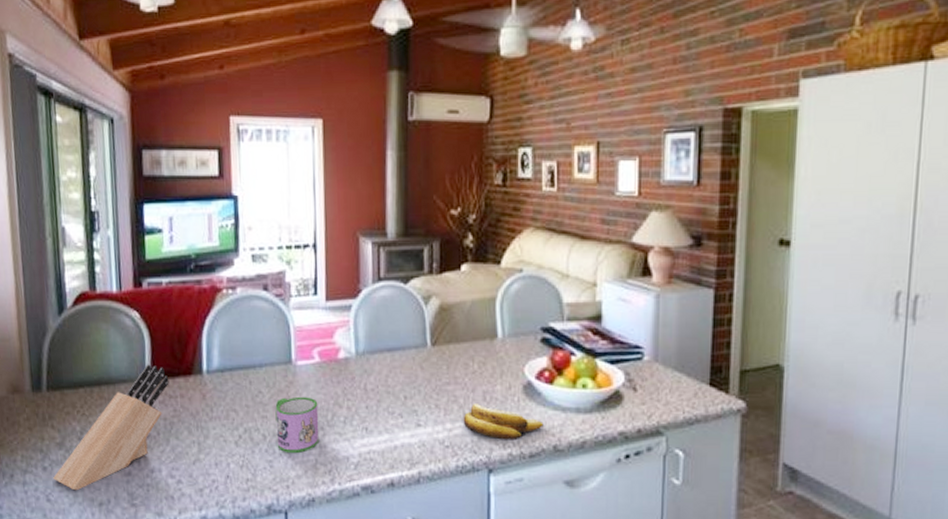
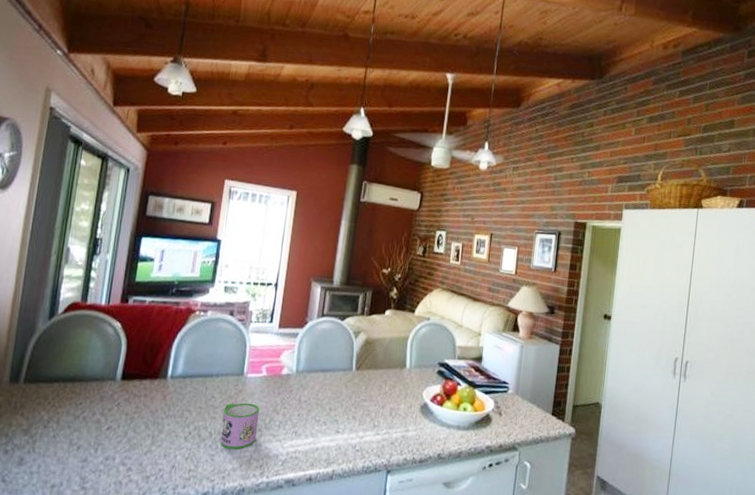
knife block: present [53,364,169,491] -> none [13,367,137,473]
banana: present [463,404,544,441] -> none [372,417,433,449]

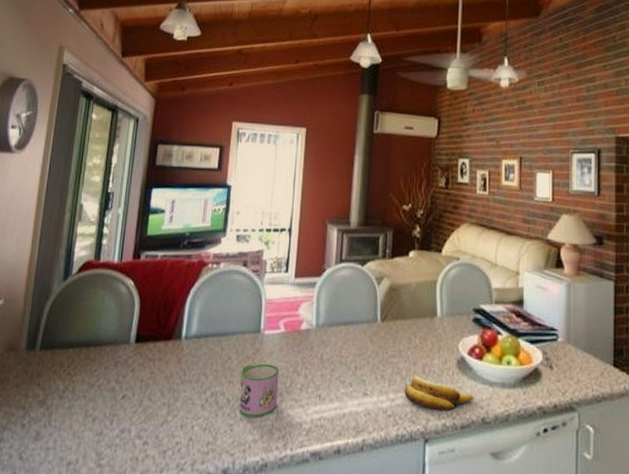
banana: none [372,417,433,449] -> present [404,376,474,412]

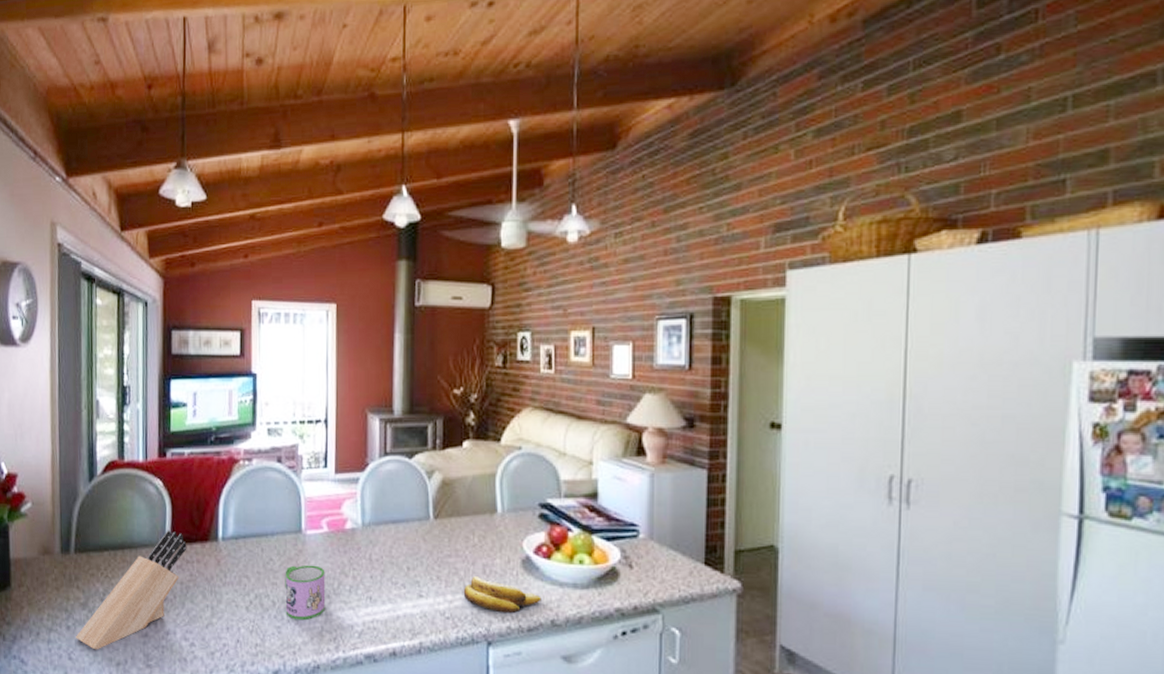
knife block: none [29,328,151,449] -> present [76,530,187,650]

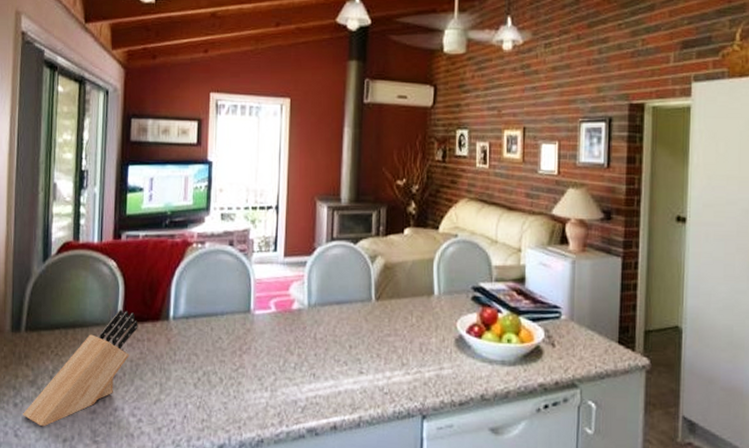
mug: present [285,565,326,621] -> none [232,343,272,397]
banana: present [463,576,542,614] -> none [401,354,473,389]

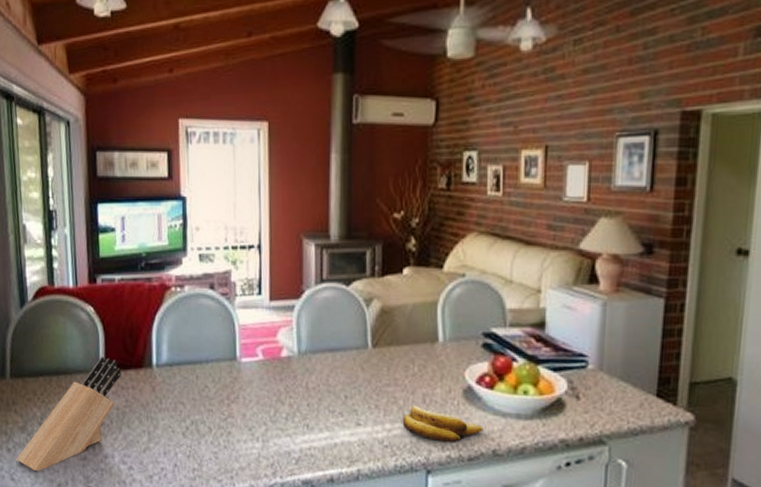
banana: none [401,354,473,389] -> present [402,406,483,443]

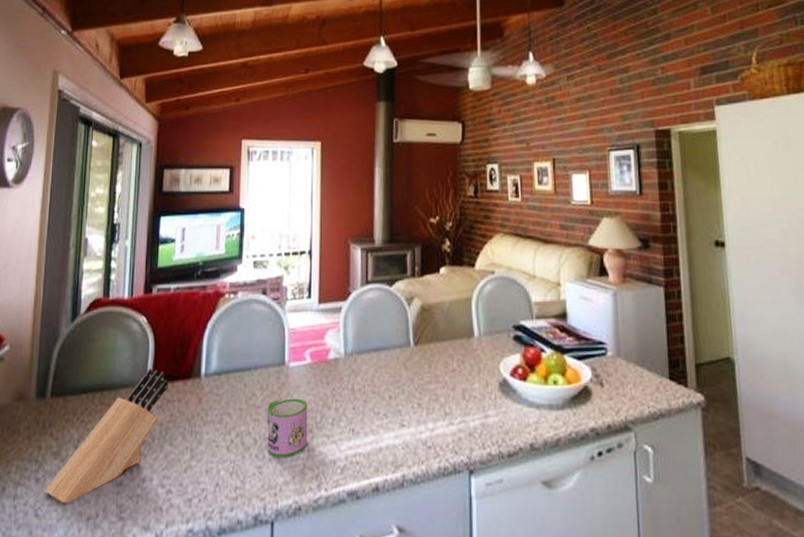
mug: none [220,392,262,447] -> present [267,398,308,458]
banana: present [402,406,483,443] -> none [444,402,520,440]

